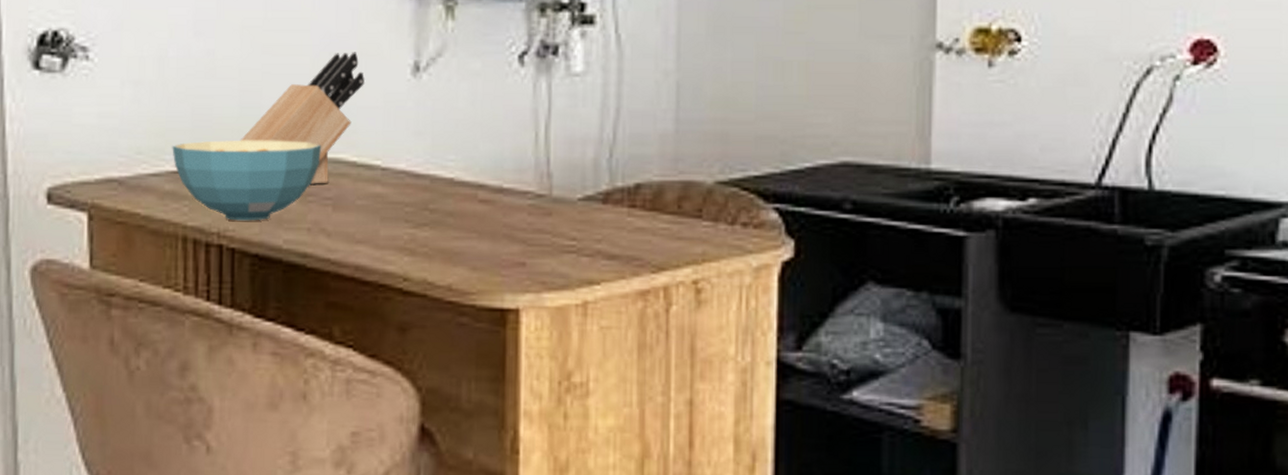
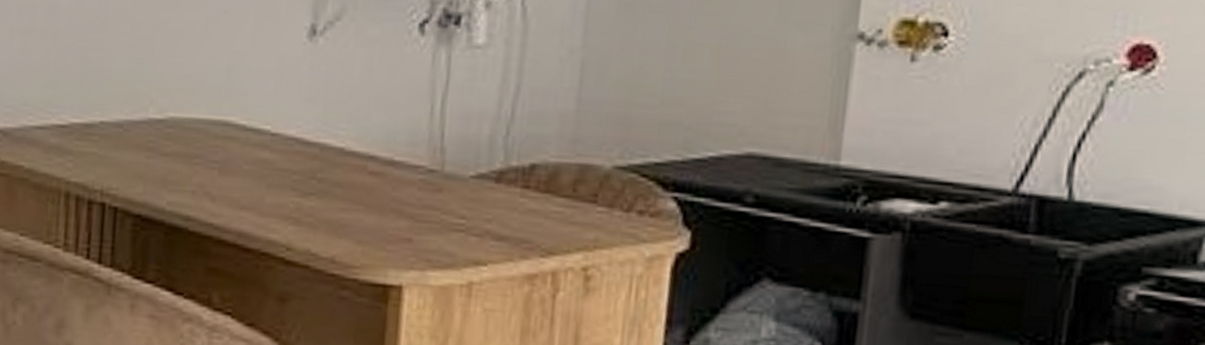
cereal bowl: present [172,140,322,221] -> none [59,95,212,180]
knife block: present [240,52,365,184] -> none [128,11,259,147]

